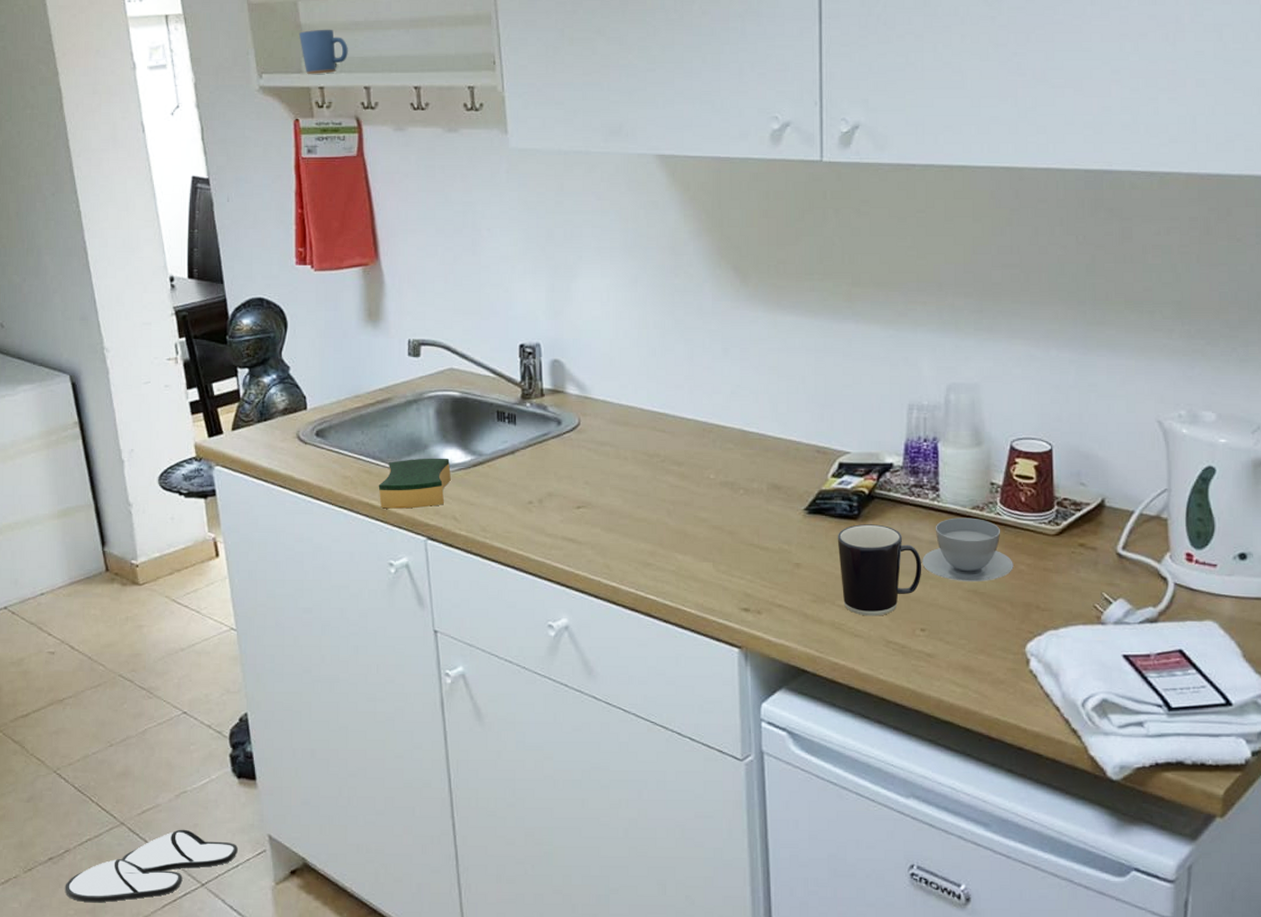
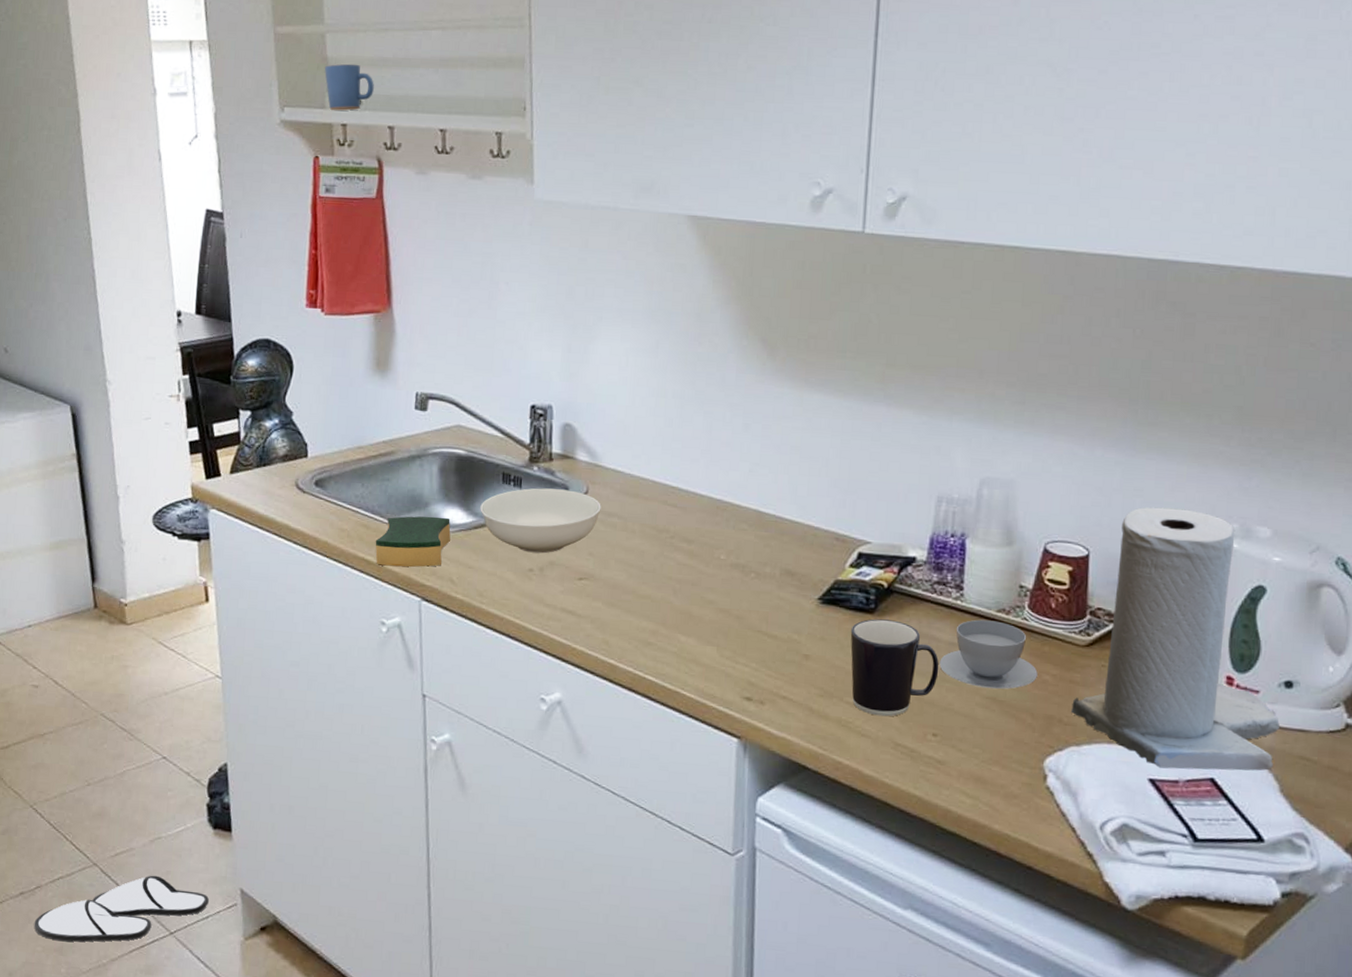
bowl: none [478,423,593,486] -> present [480,488,601,554]
paper towel: none [1047,400,1238,644] -> present [1071,507,1281,771]

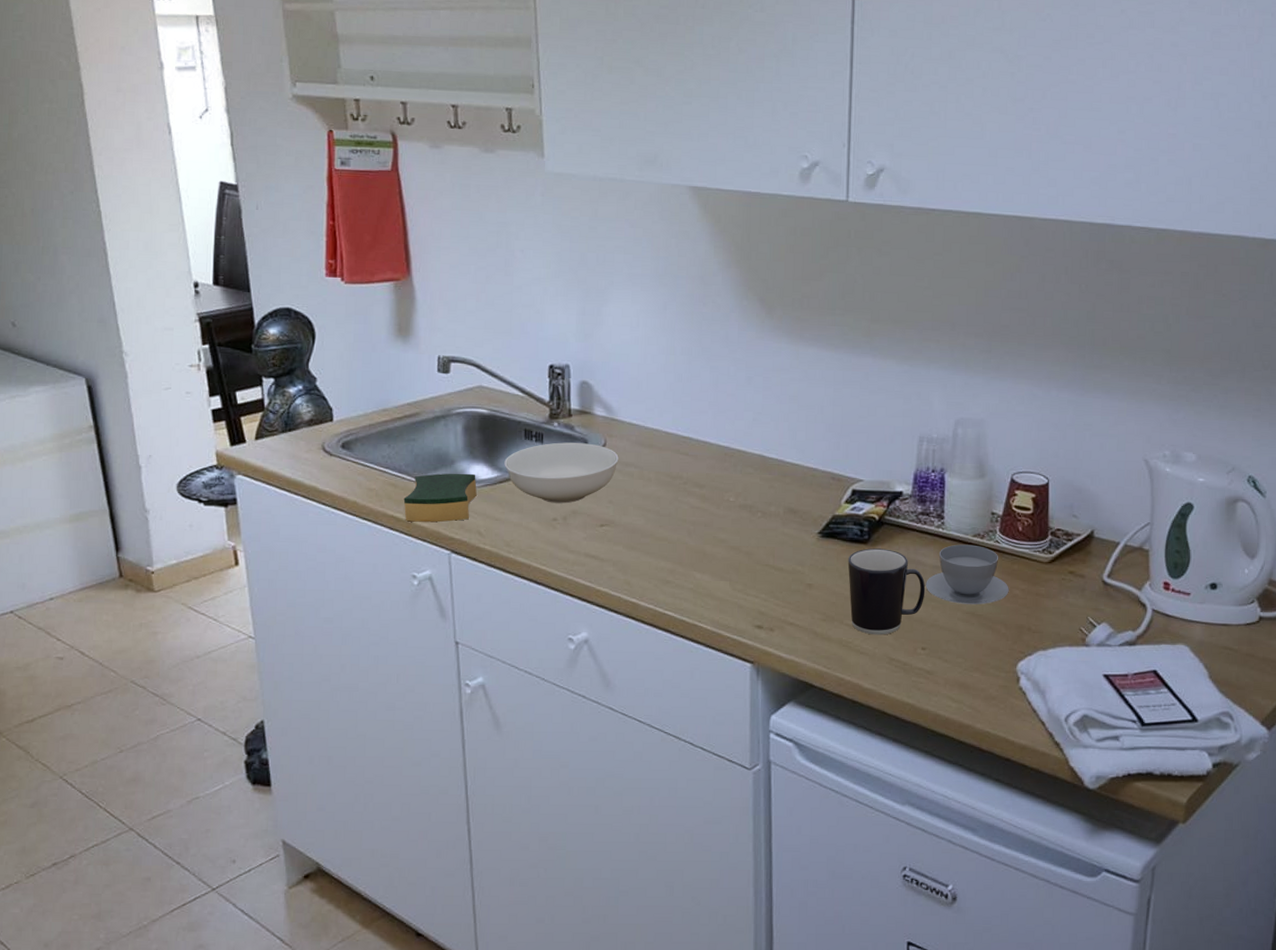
slippers: present [34,875,210,942] -> none [69,834,251,908]
mug: present [324,64,374,111] -> none [335,41,385,87]
paper towel: present [1071,507,1281,771] -> none [1038,439,1208,665]

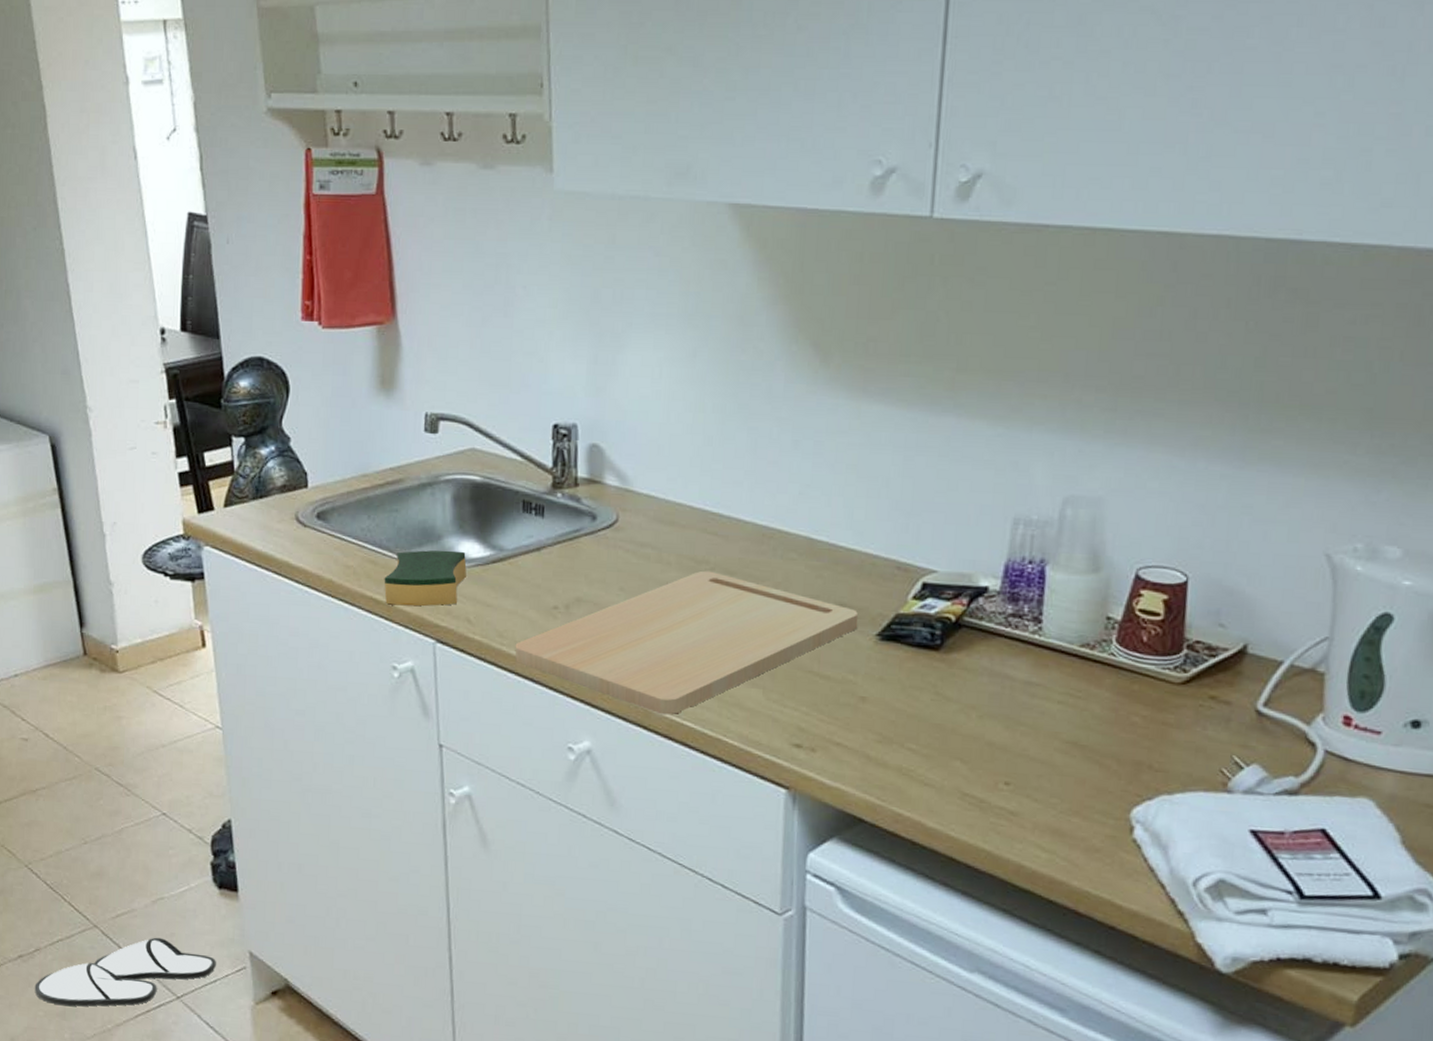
slippers: none [69,834,251,908] -> present [34,937,217,1007]
bowl: present [504,442,619,504] -> none [498,516,633,589]
cutting board: none [520,484,804,607] -> present [515,570,858,715]
mug: present [847,548,926,635] -> none [912,656,1014,764]
teacup: present [926,544,1009,604] -> none [1013,655,1126,733]

